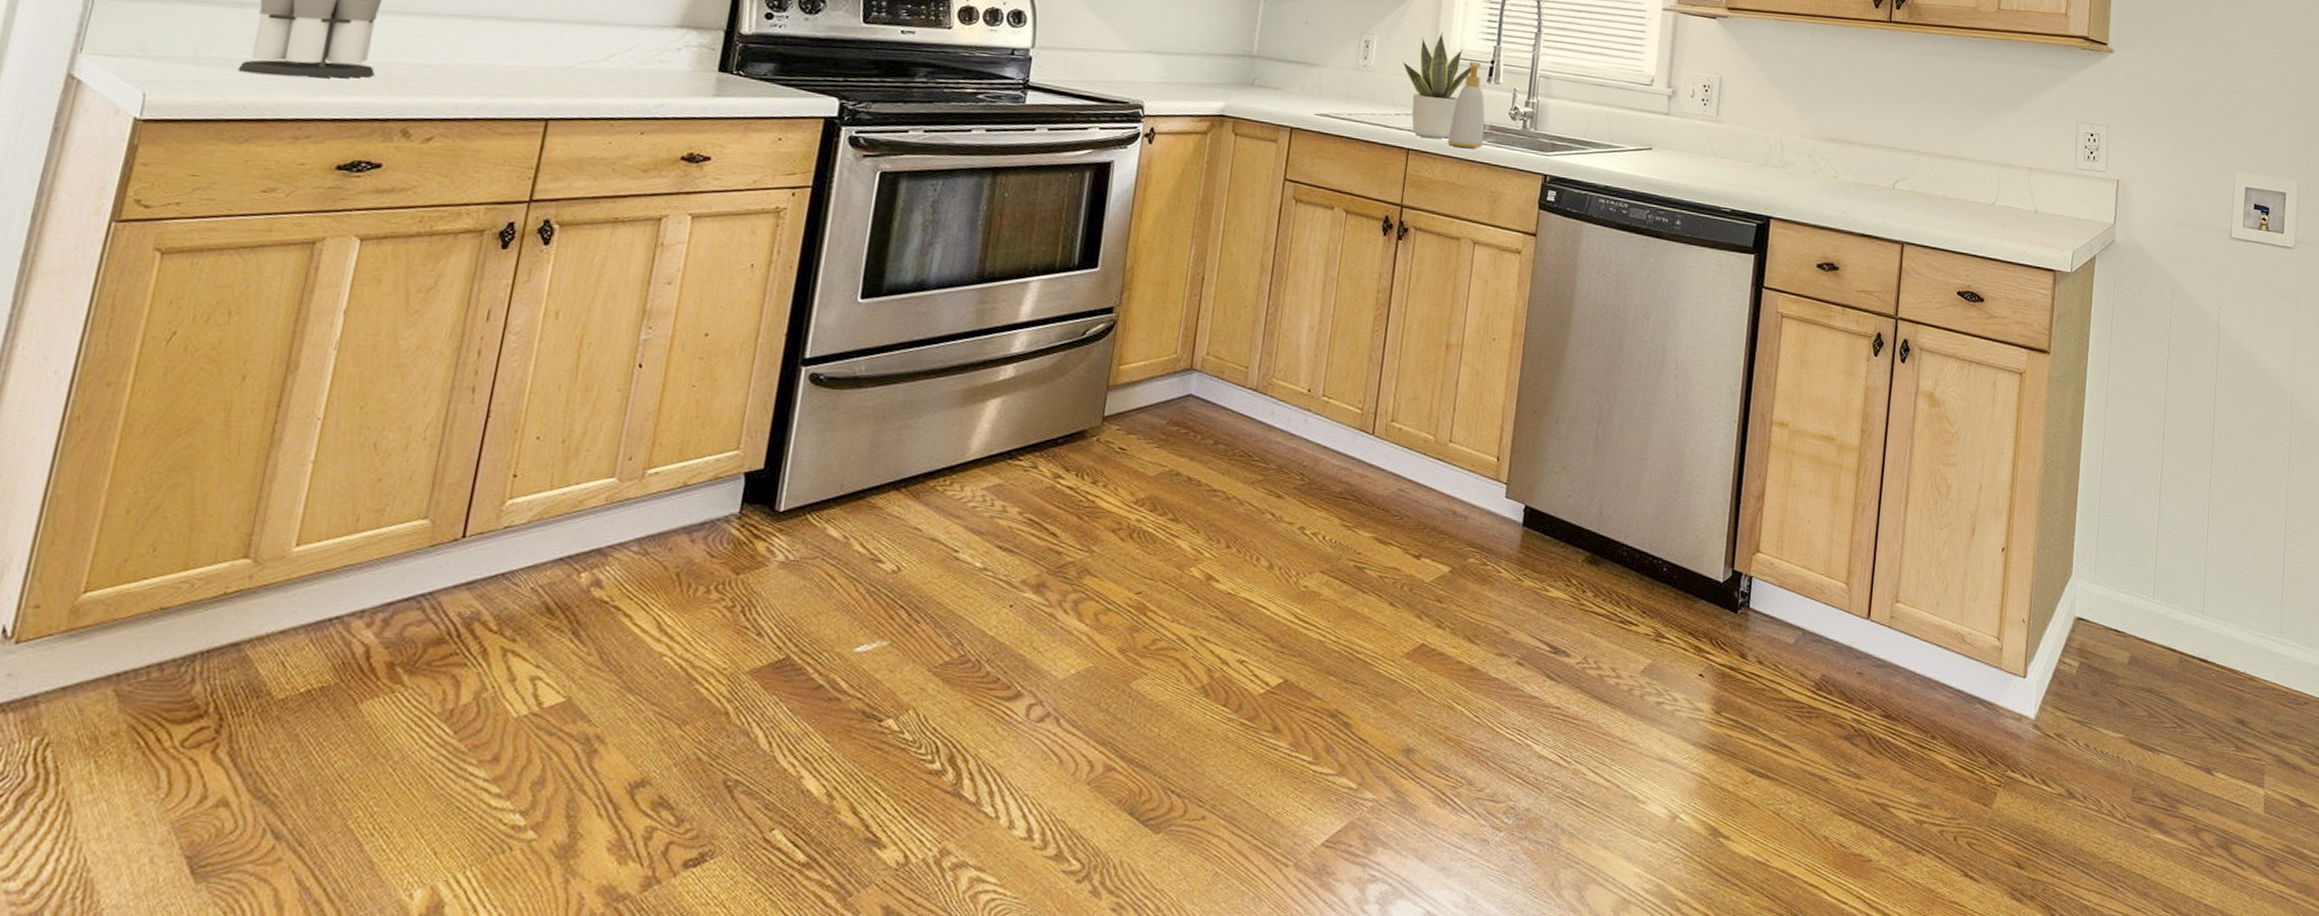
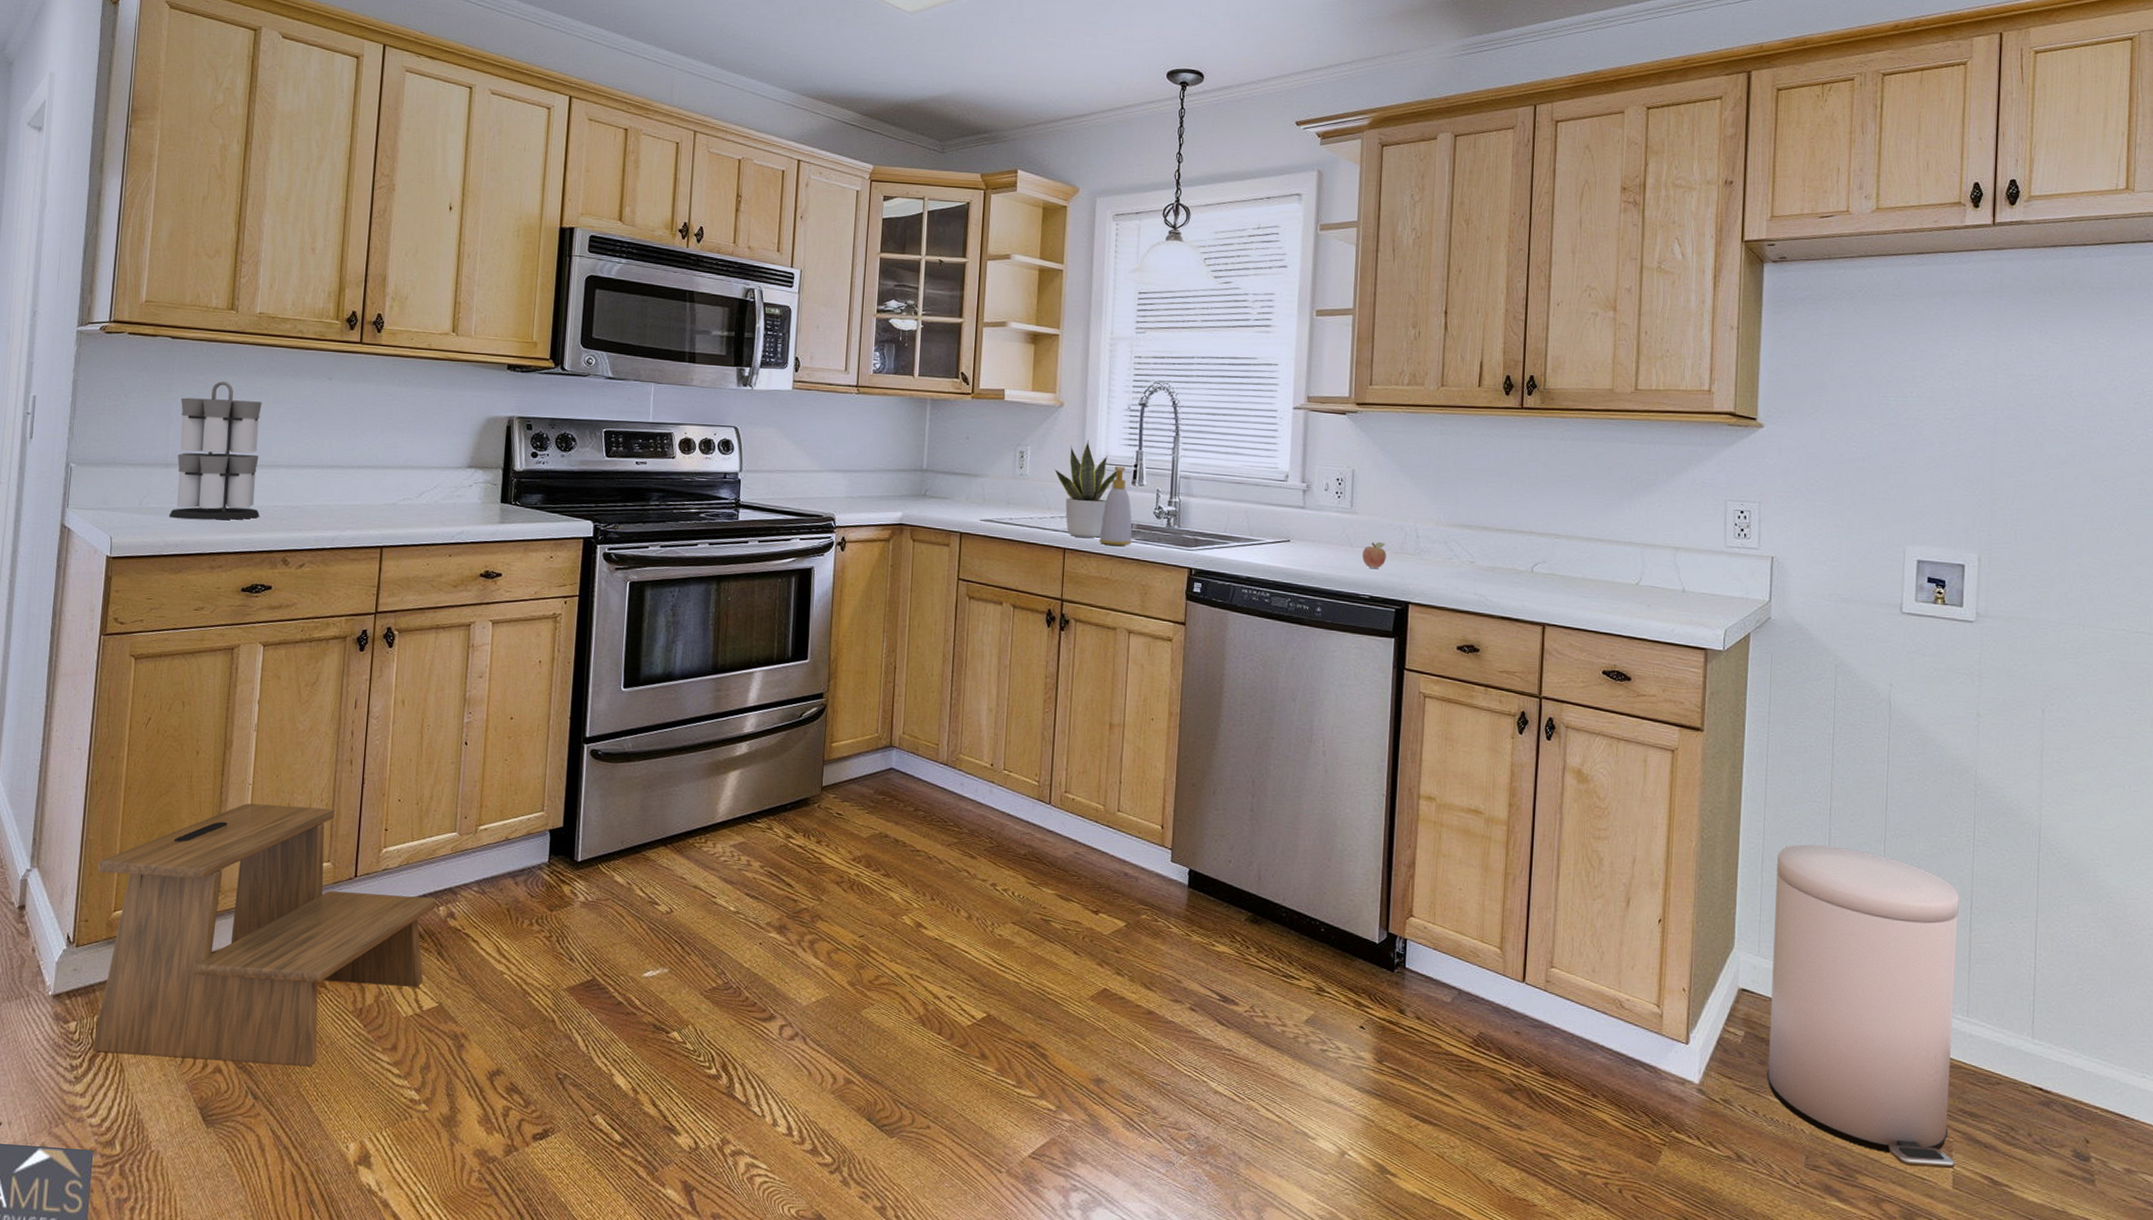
step stool: none [22,444,578,791] -> present [92,803,437,1067]
fruit: none [1725,152,1750,182] -> present [1361,541,1386,569]
pedal bin: none [2098,467,2275,793] -> present [1767,844,1959,1169]

